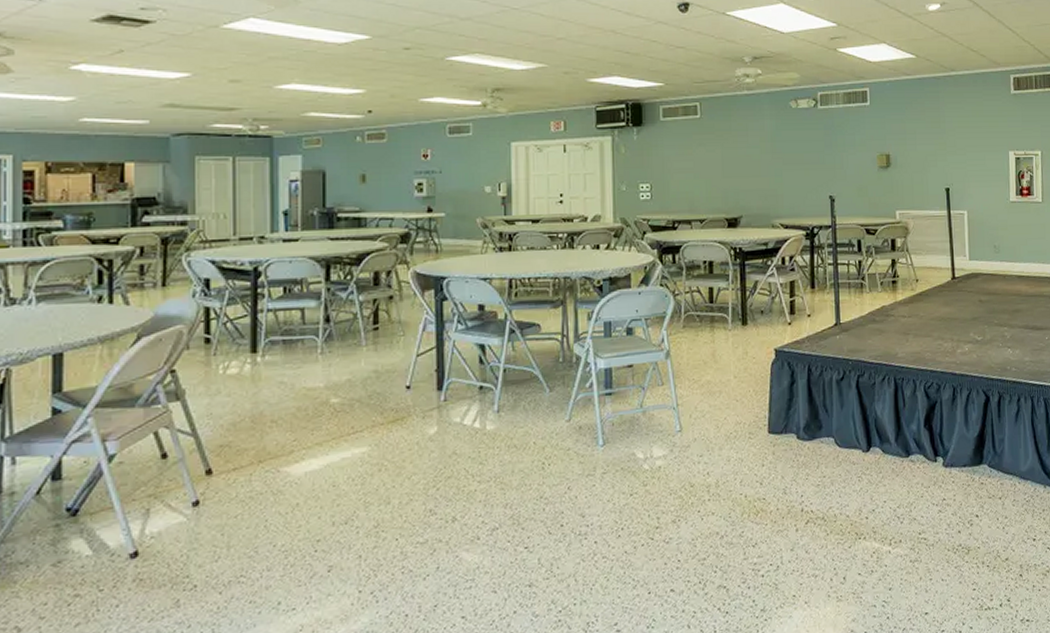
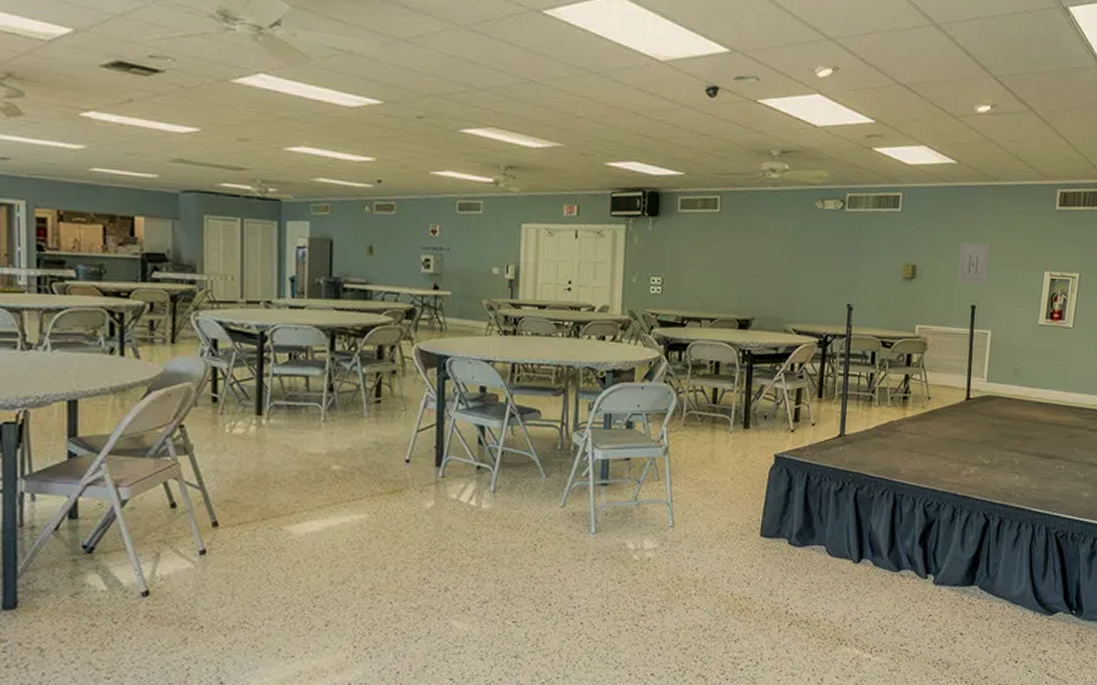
wall art: none [928,129,957,167] -> present [958,242,990,284]

